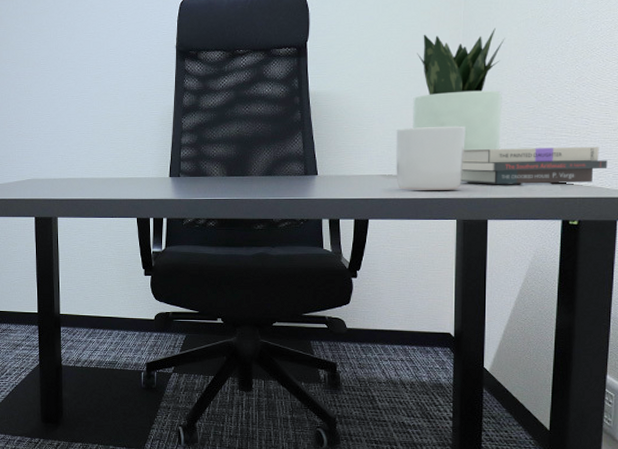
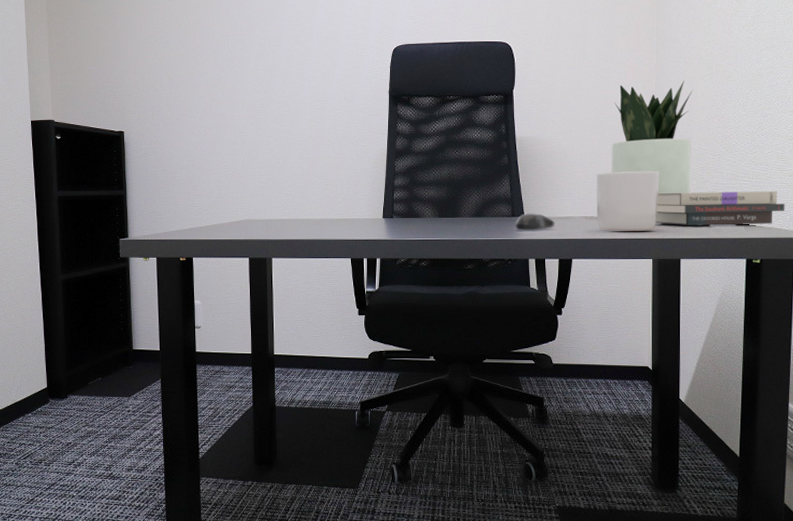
computer mouse: none [307,171,351,190] -> present [515,213,556,230]

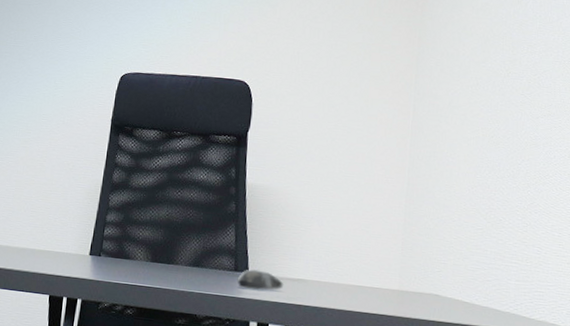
mug: present [595,171,659,231] -> none [332,234,410,307]
planter: present [611,80,693,194] -> none [353,139,454,269]
books: present [655,190,785,225] -> none [402,265,561,317]

